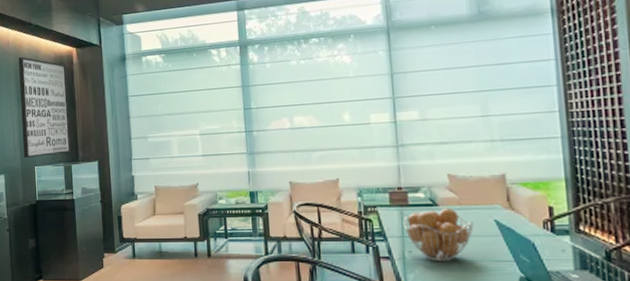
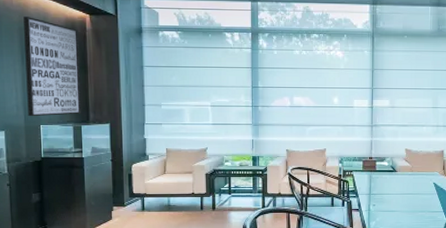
fruit basket: present [403,207,474,262] -> none [371,173,419,213]

